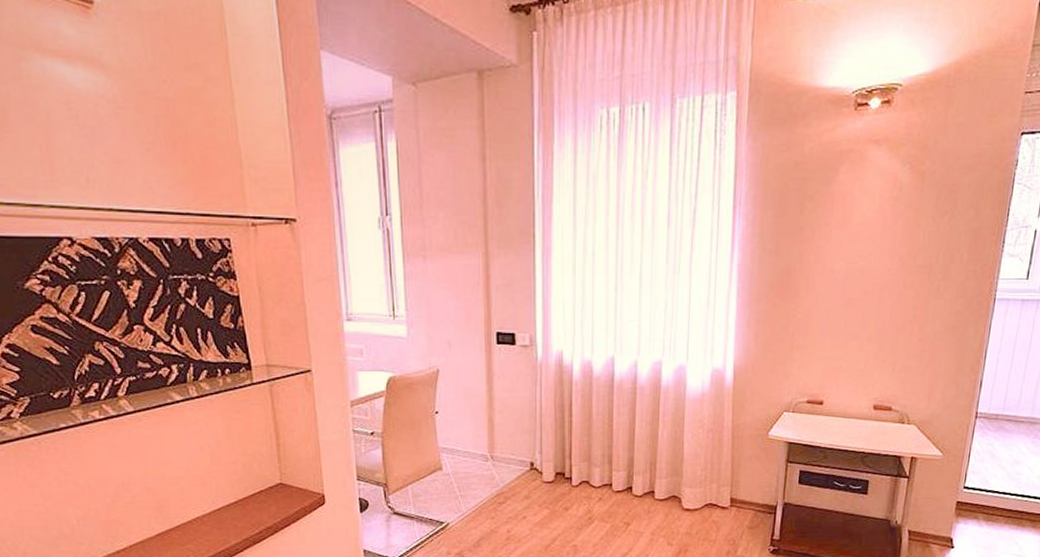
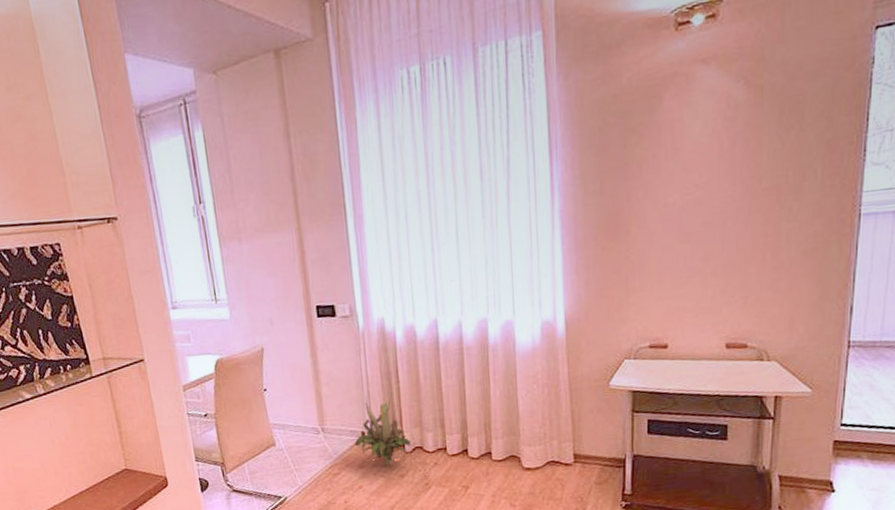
decorative plant: none [522,427,578,498] -> present [354,396,412,466]

